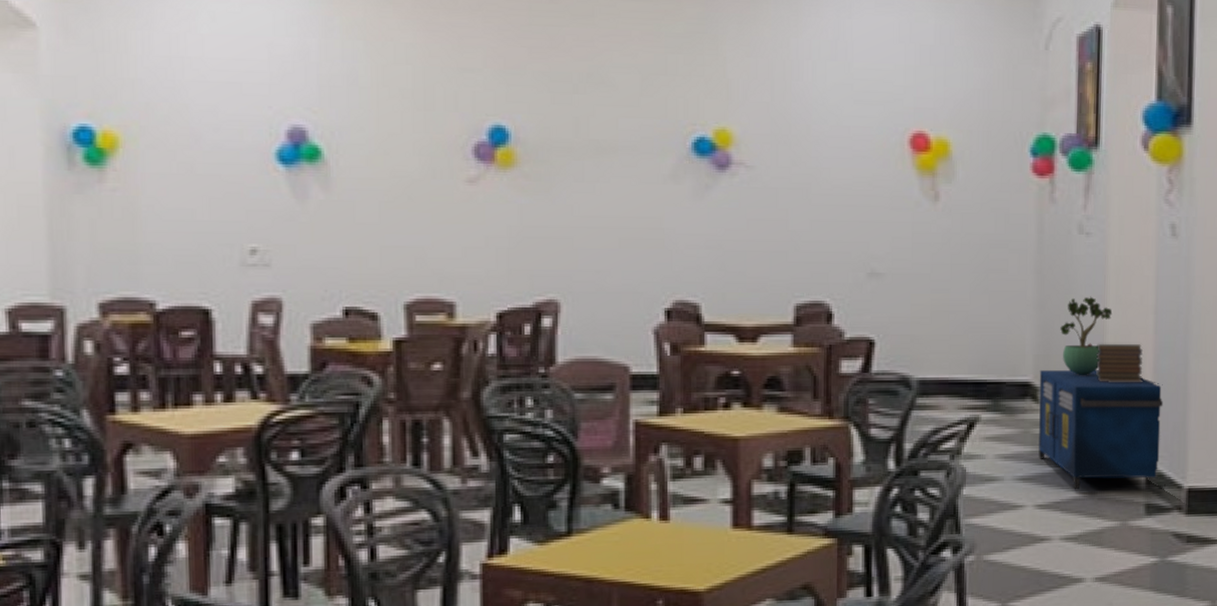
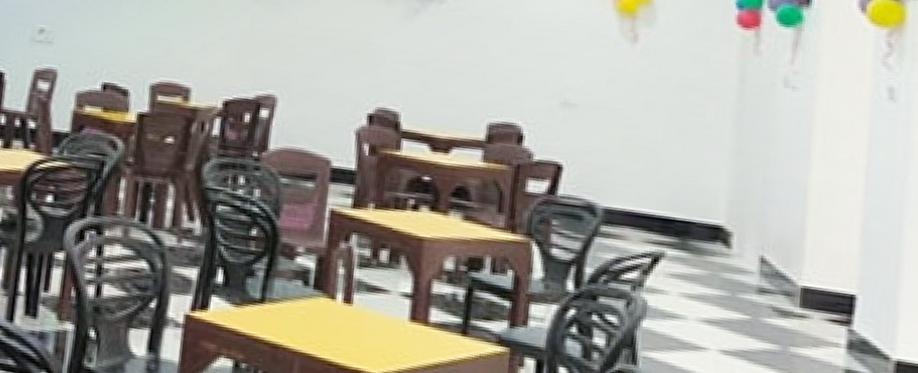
storage cabinet: present [1037,369,1165,490] -> none [725,215,872,358]
potted plant: present [1060,296,1113,375] -> none [758,149,818,228]
book stack: present [1096,343,1144,383] -> none [795,197,850,244]

